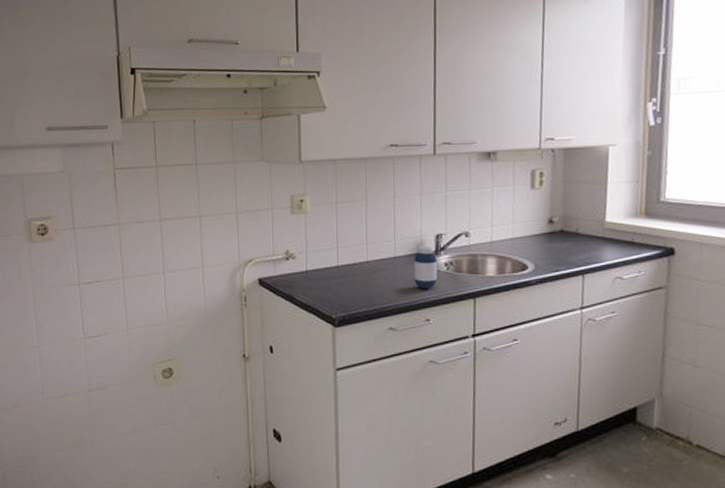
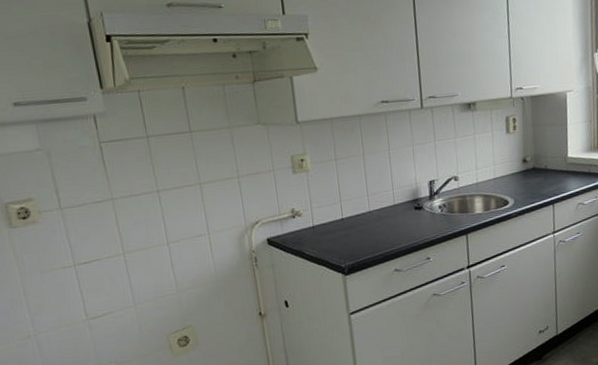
medicine bottle: present [413,245,438,289] -> none [411,191,434,231]

